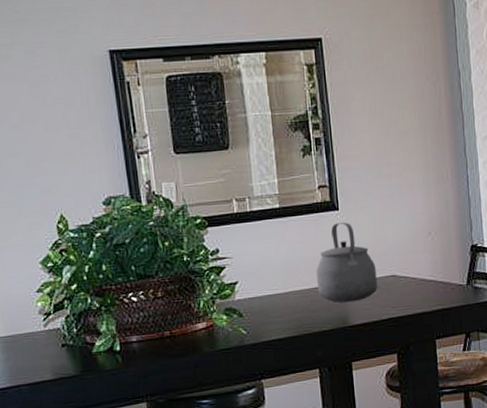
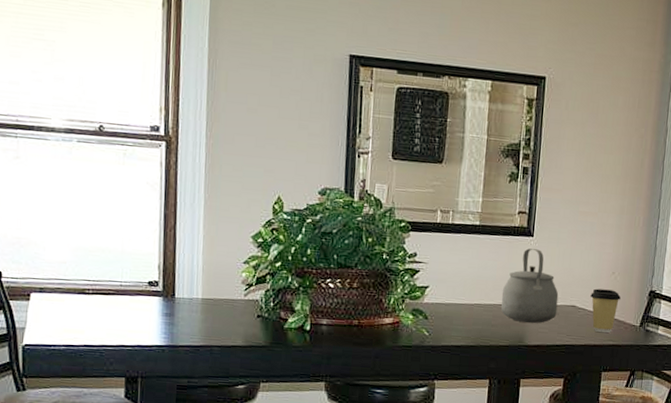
coffee cup: none [409,251,442,298] -> present [590,288,621,333]

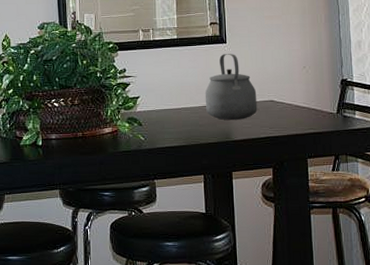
coffee cup: present [590,288,621,333] -> none [286,82,315,122]

